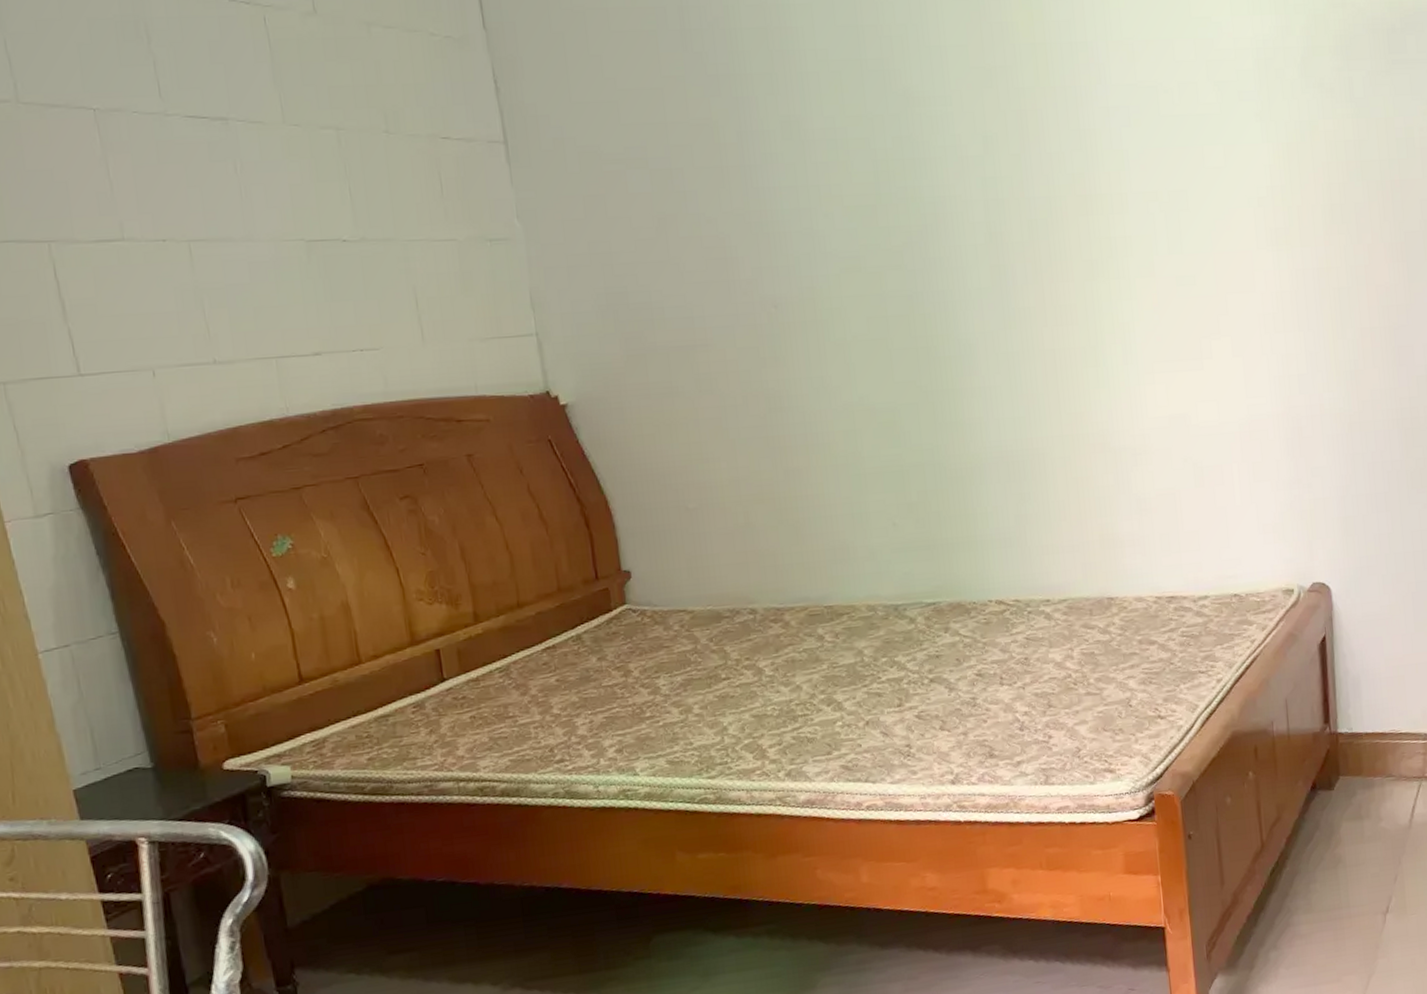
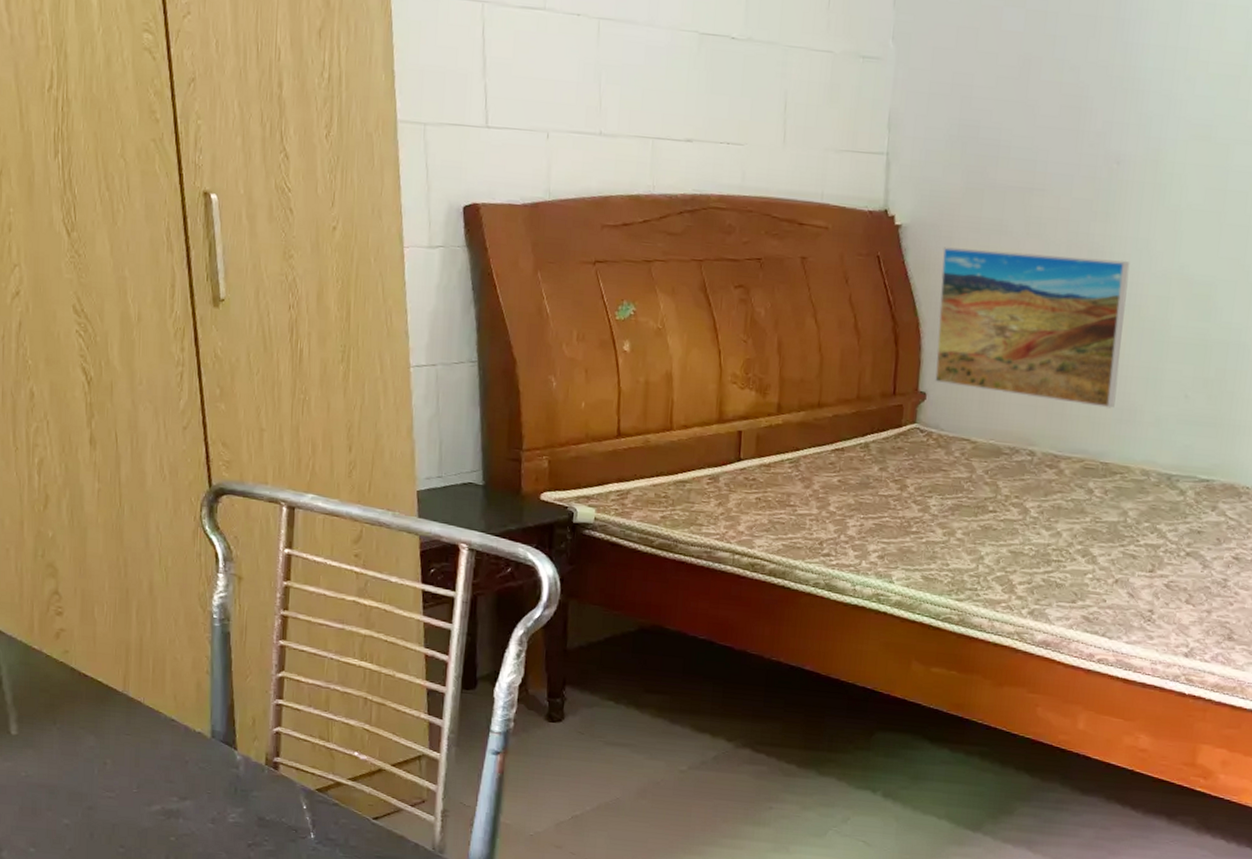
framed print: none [616,401,826,559] -> present [934,247,1130,408]

